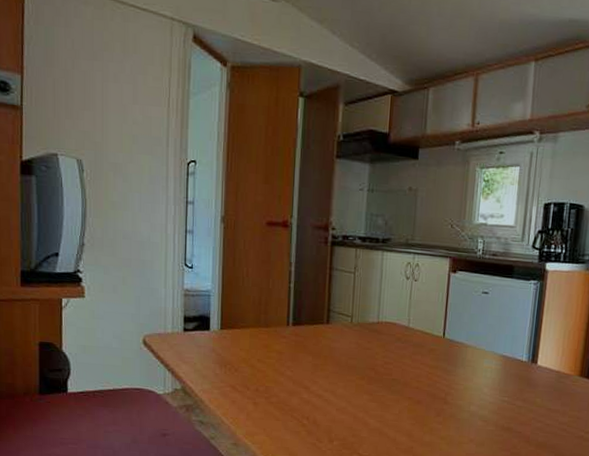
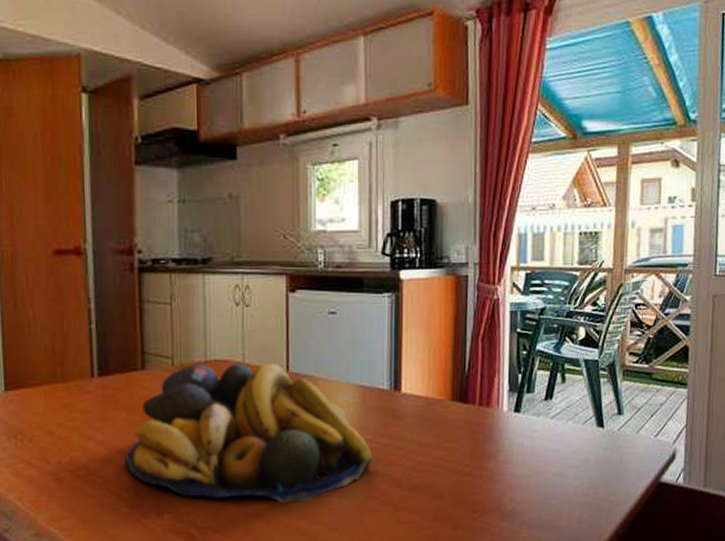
fruit bowl: none [307,323,508,445] -> present [125,363,373,503]

